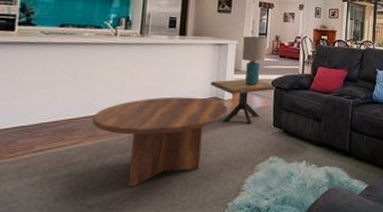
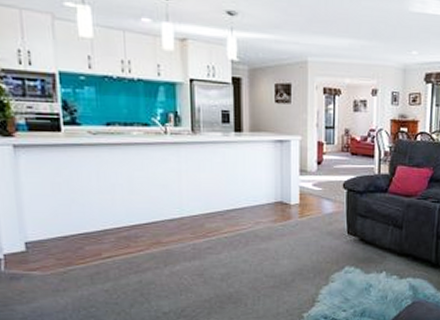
coffee table: present [91,97,229,188] -> none [153,201,297,296]
side table: present [211,79,277,124] -> none [275,181,349,231]
lamp: present [242,36,267,86] -> none [307,130,334,189]

